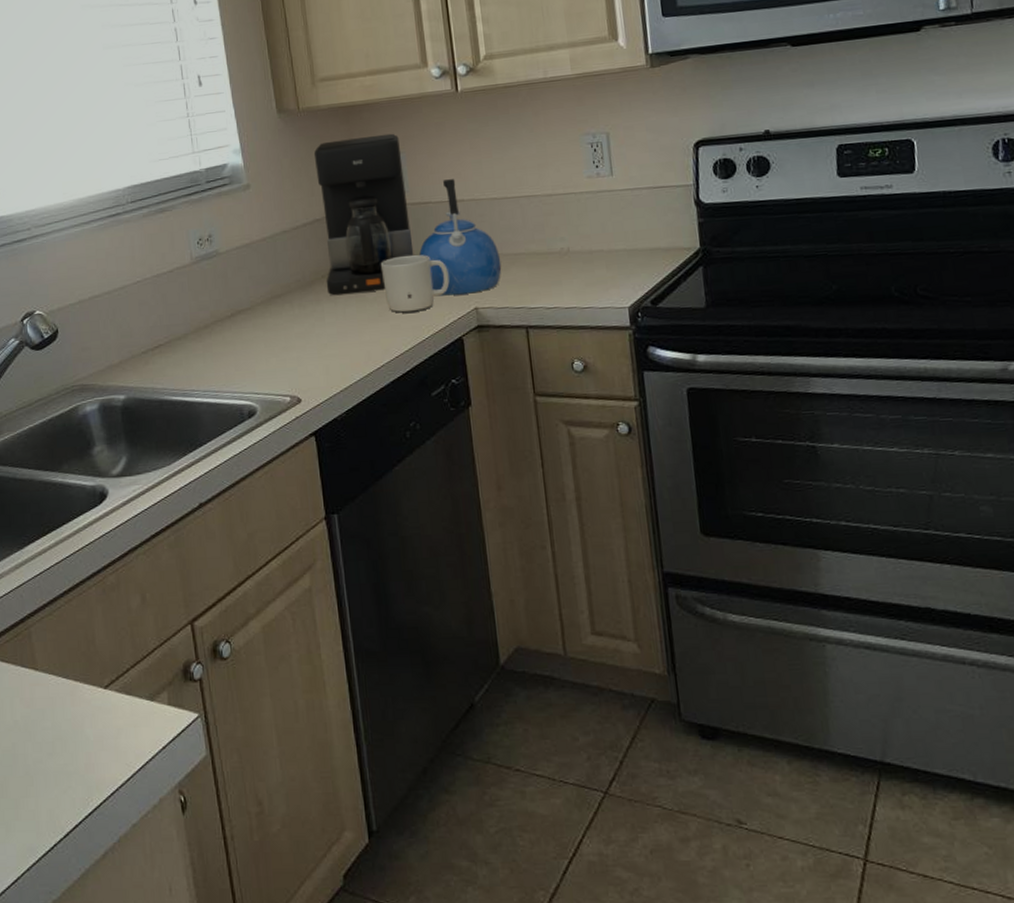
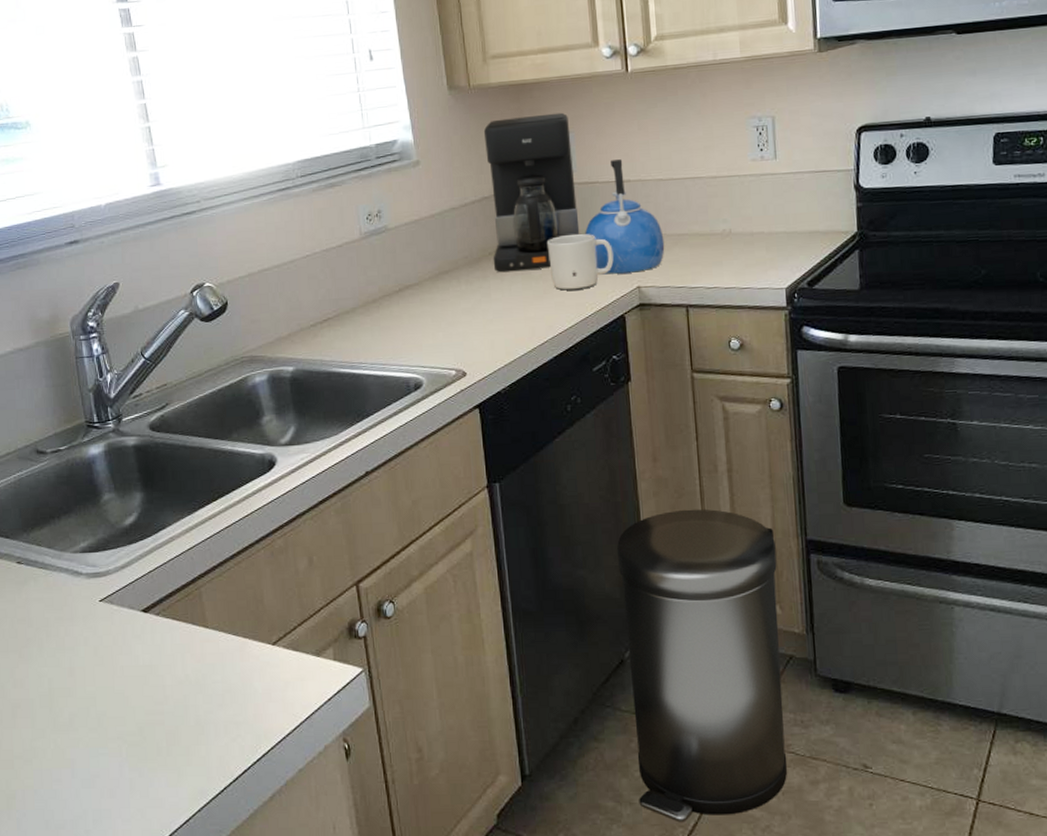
pedal bin: none [463,540,655,885] -> present [617,509,787,823]

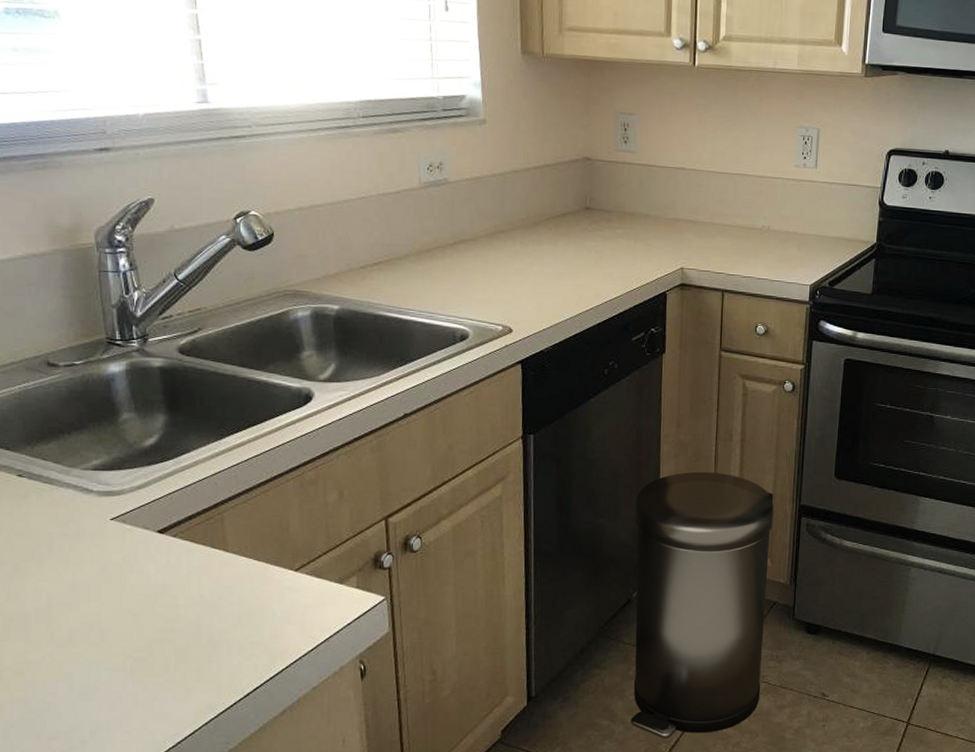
coffee maker: present [483,112,580,273] -> none [549,91,635,240]
mug: present [546,233,614,291] -> none [601,211,662,264]
kettle: present [585,159,665,274] -> none [639,147,710,255]

